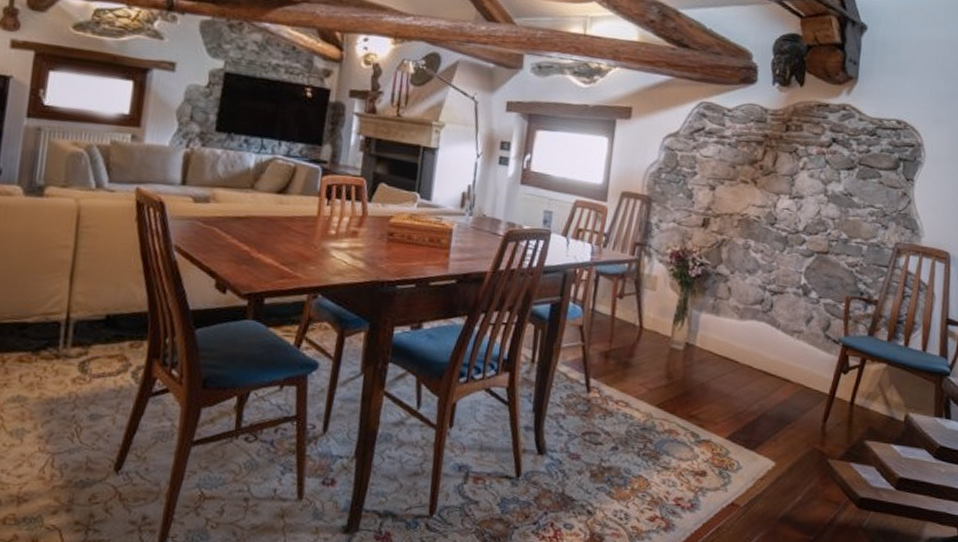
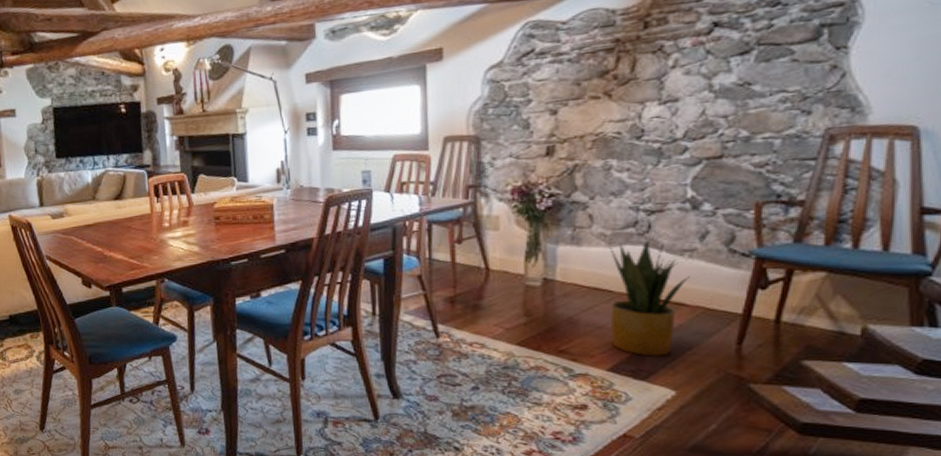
planter: none [732,316,797,428] -> present [609,239,691,357]

